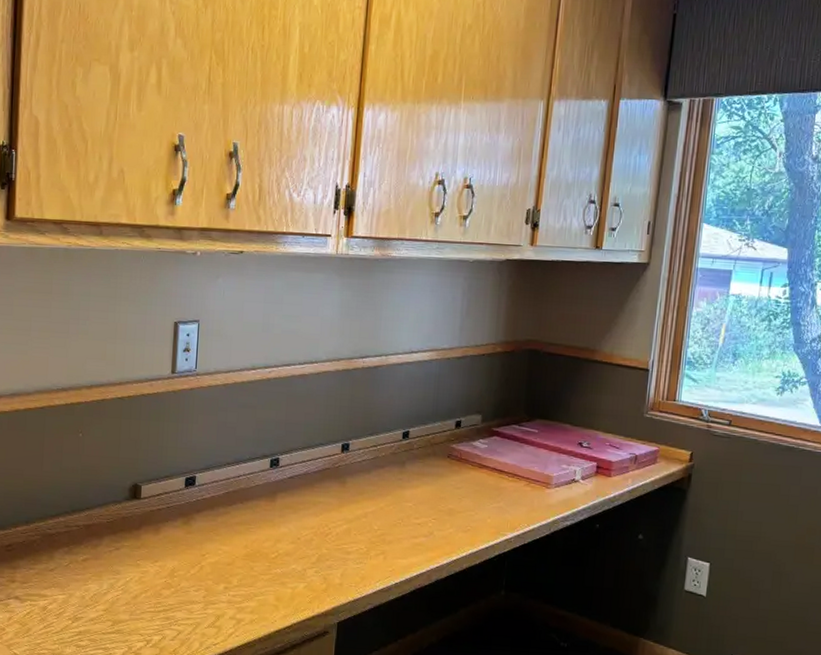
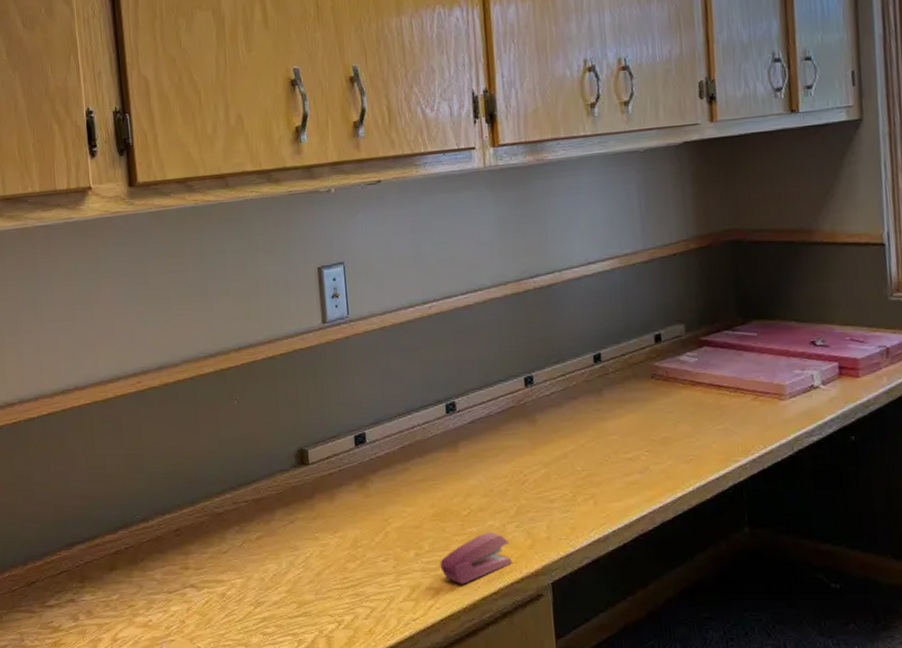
stapler: none [244,574,308,618] -> present [440,531,513,585]

